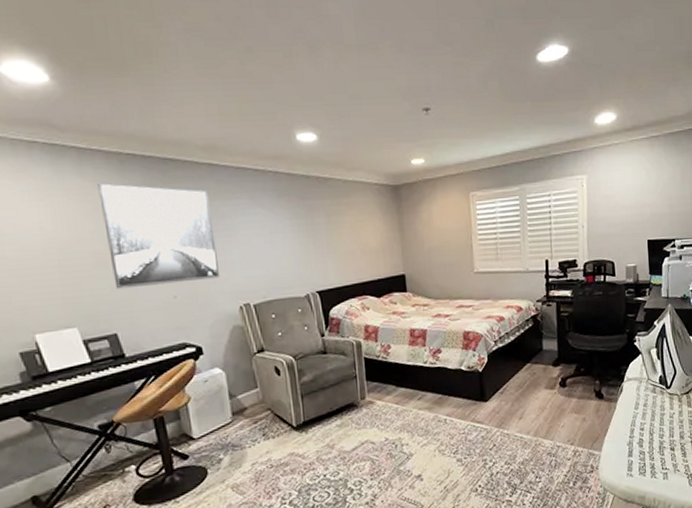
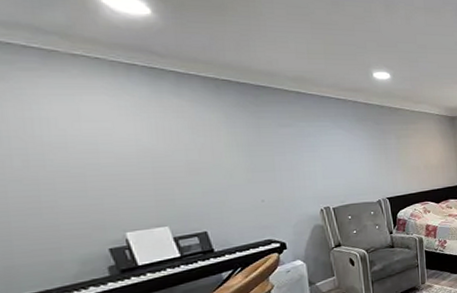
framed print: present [98,182,219,290] -> none [194,102,303,194]

